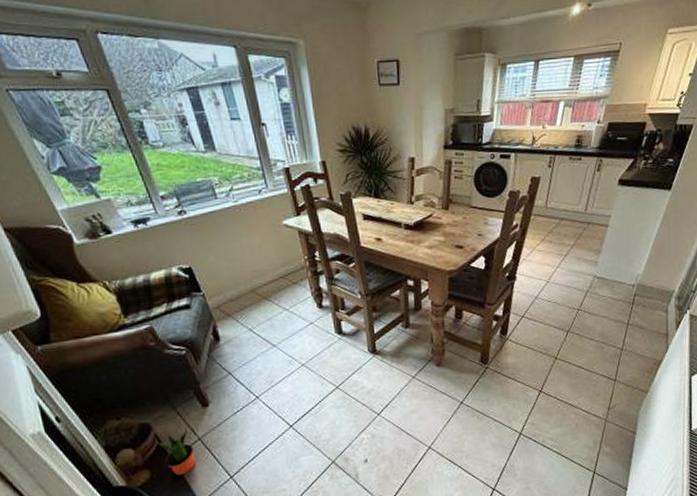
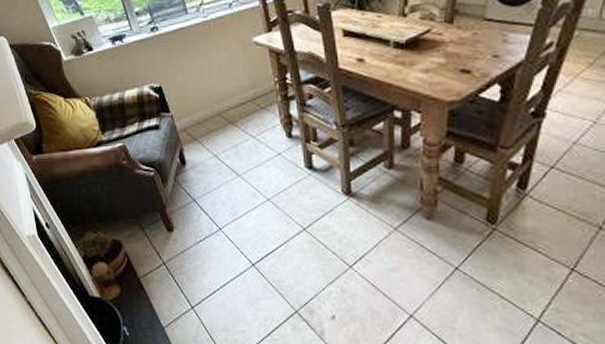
potted plant: present [155,428,196,476] -> none [125,250,160,297]

